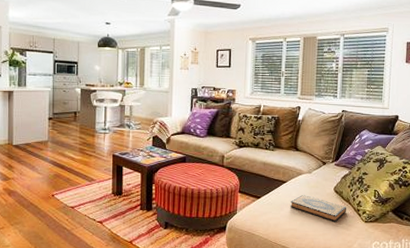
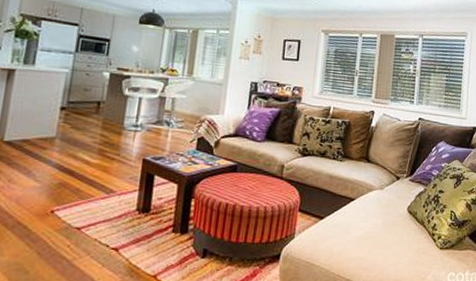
hardback book: present [290,194,346,222] -> none [358,214,420,248]

